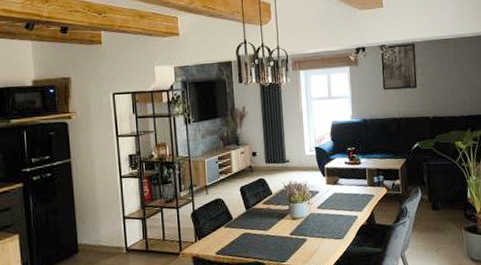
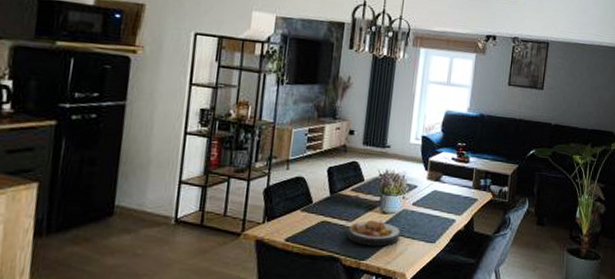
plate: none [265,226,312,249] -> present [346,220,401,247]

